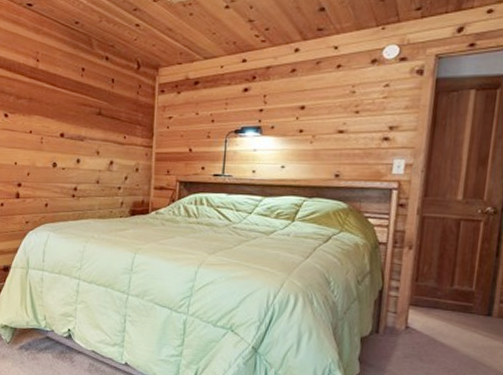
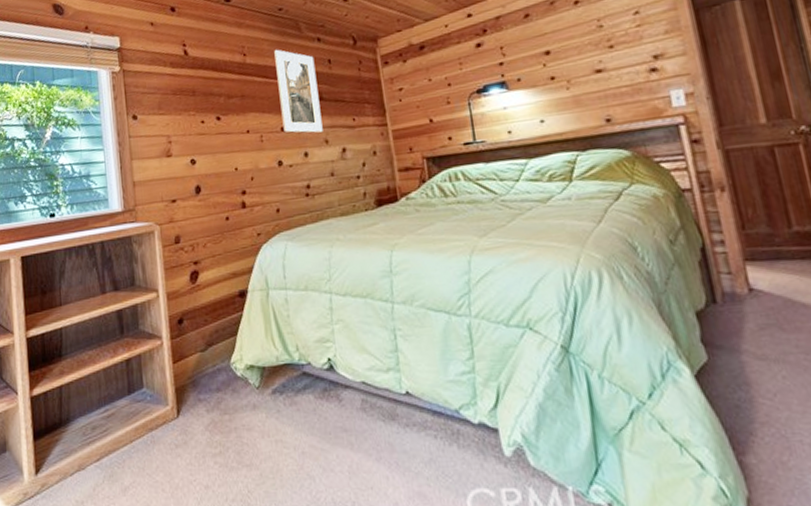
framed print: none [62,60,100,144] -> present [274,49,323,133]

